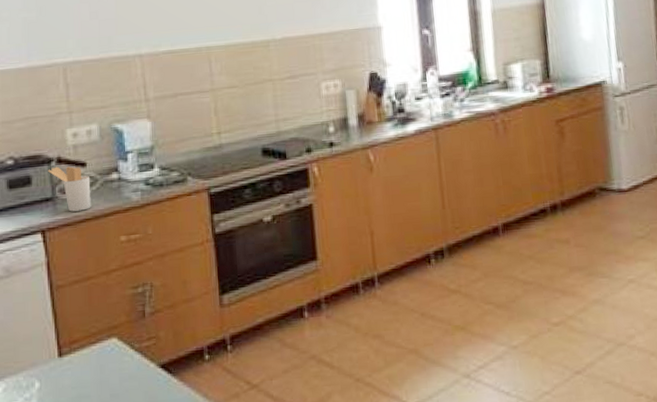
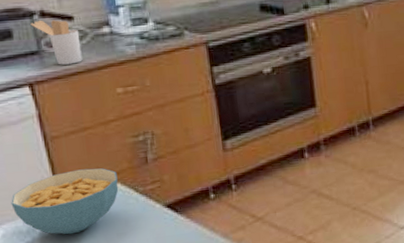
cereal bowl: none [15,320,115,393] -> present [11,168,119,235]

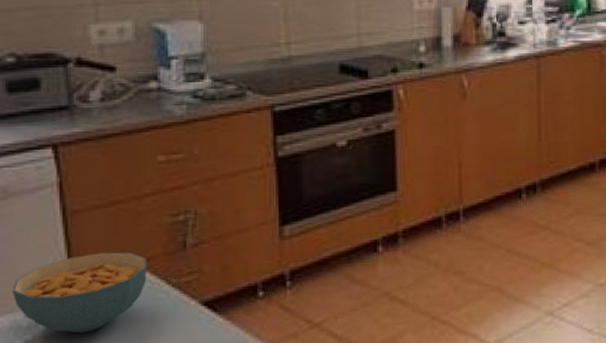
utensil holder: present [30,20,83,65] -> none [63,69,121,124]

